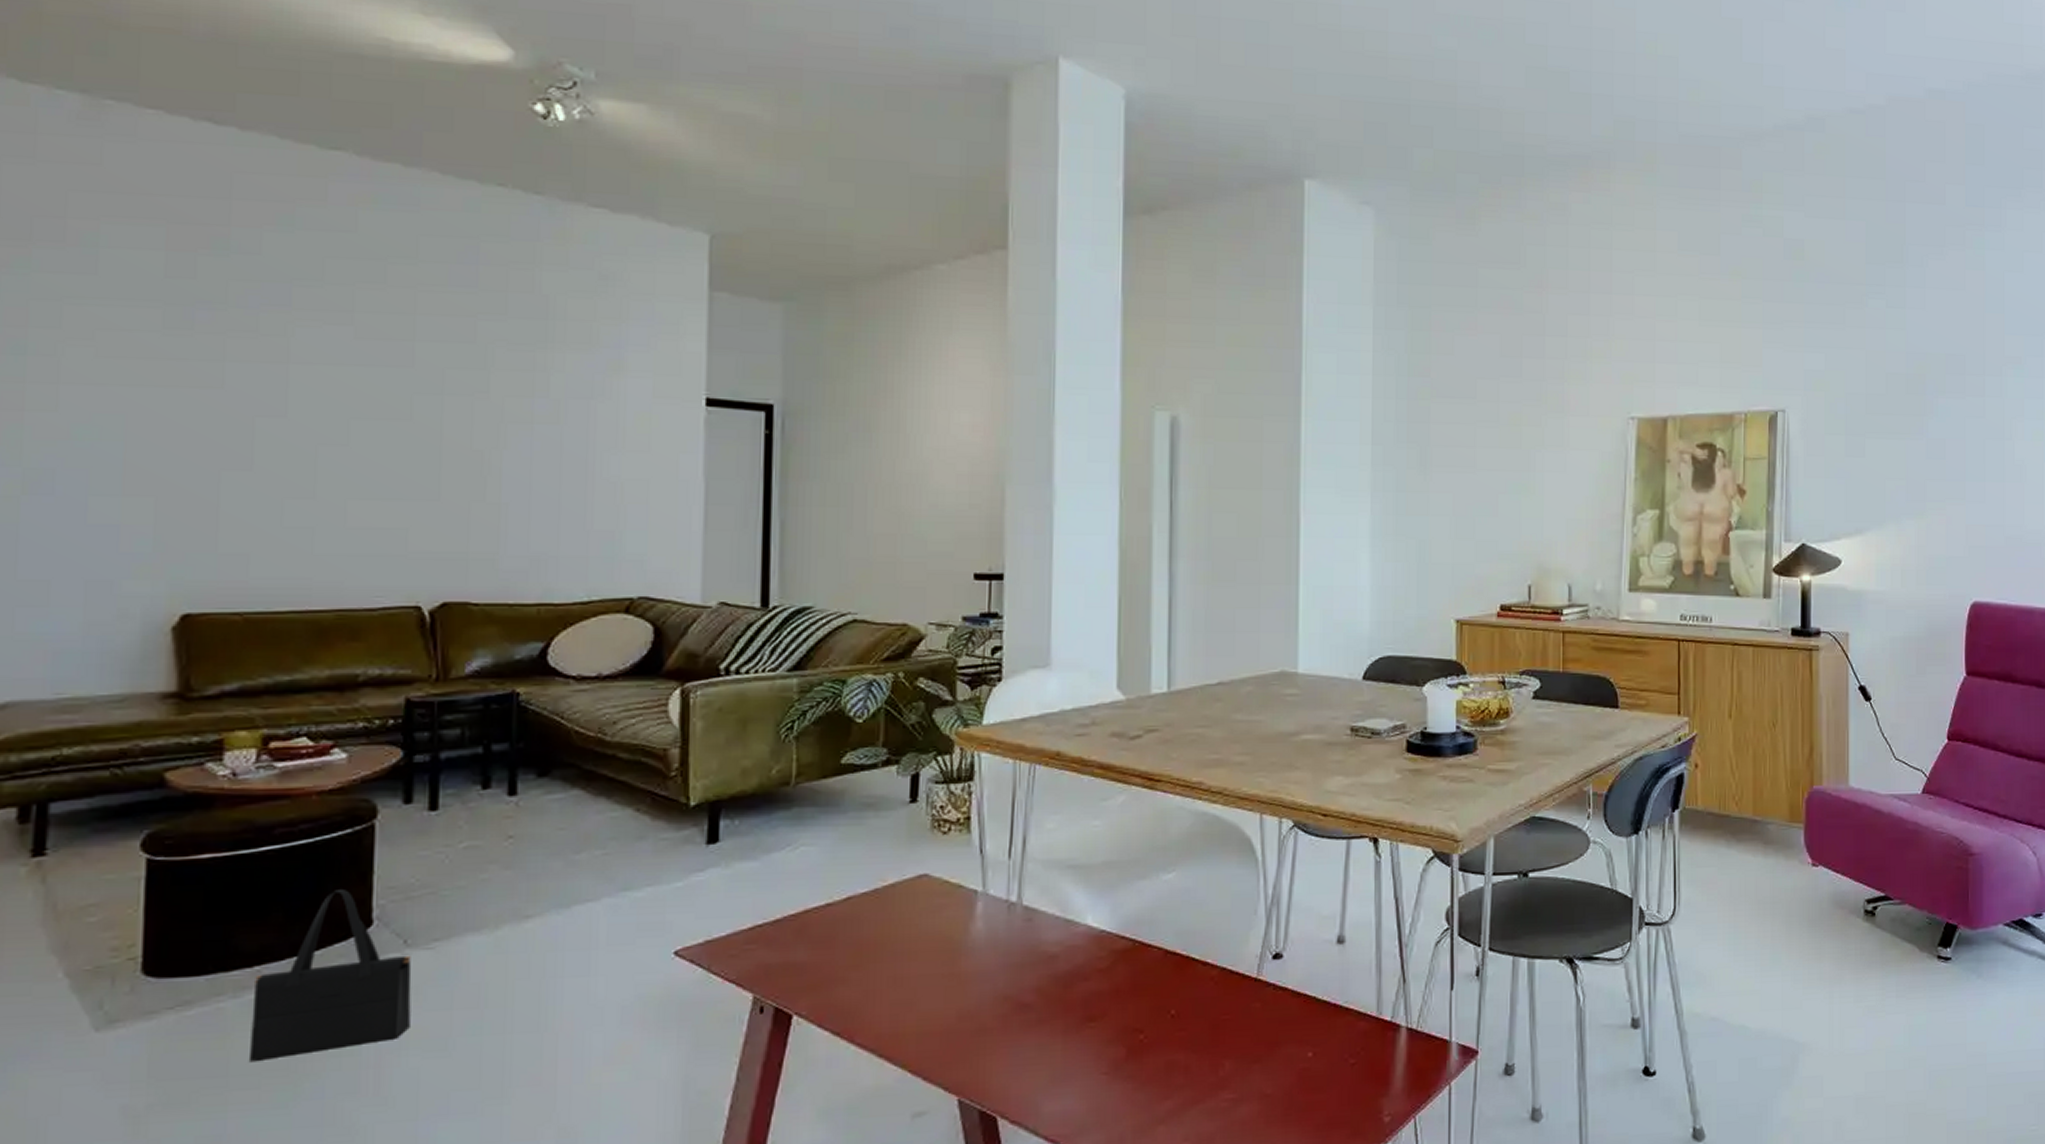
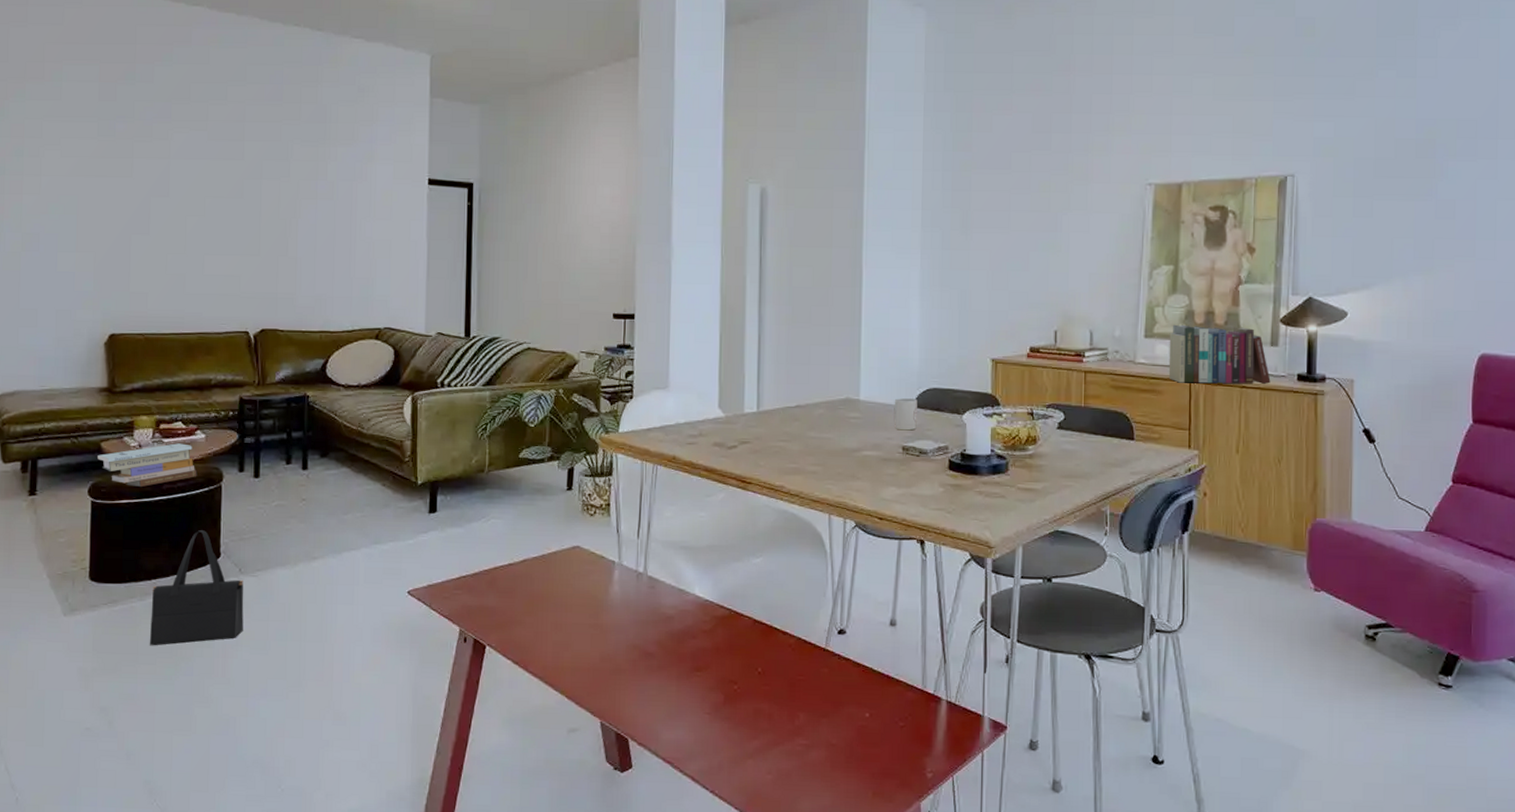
books: none [158,768,334,835] -> present [98,443,198,488]
mug: none [1339,669,1370,708] -> present [893,398,918,431]
books: none [1655,576,1764,642] -> present [1168,324,1271,384]

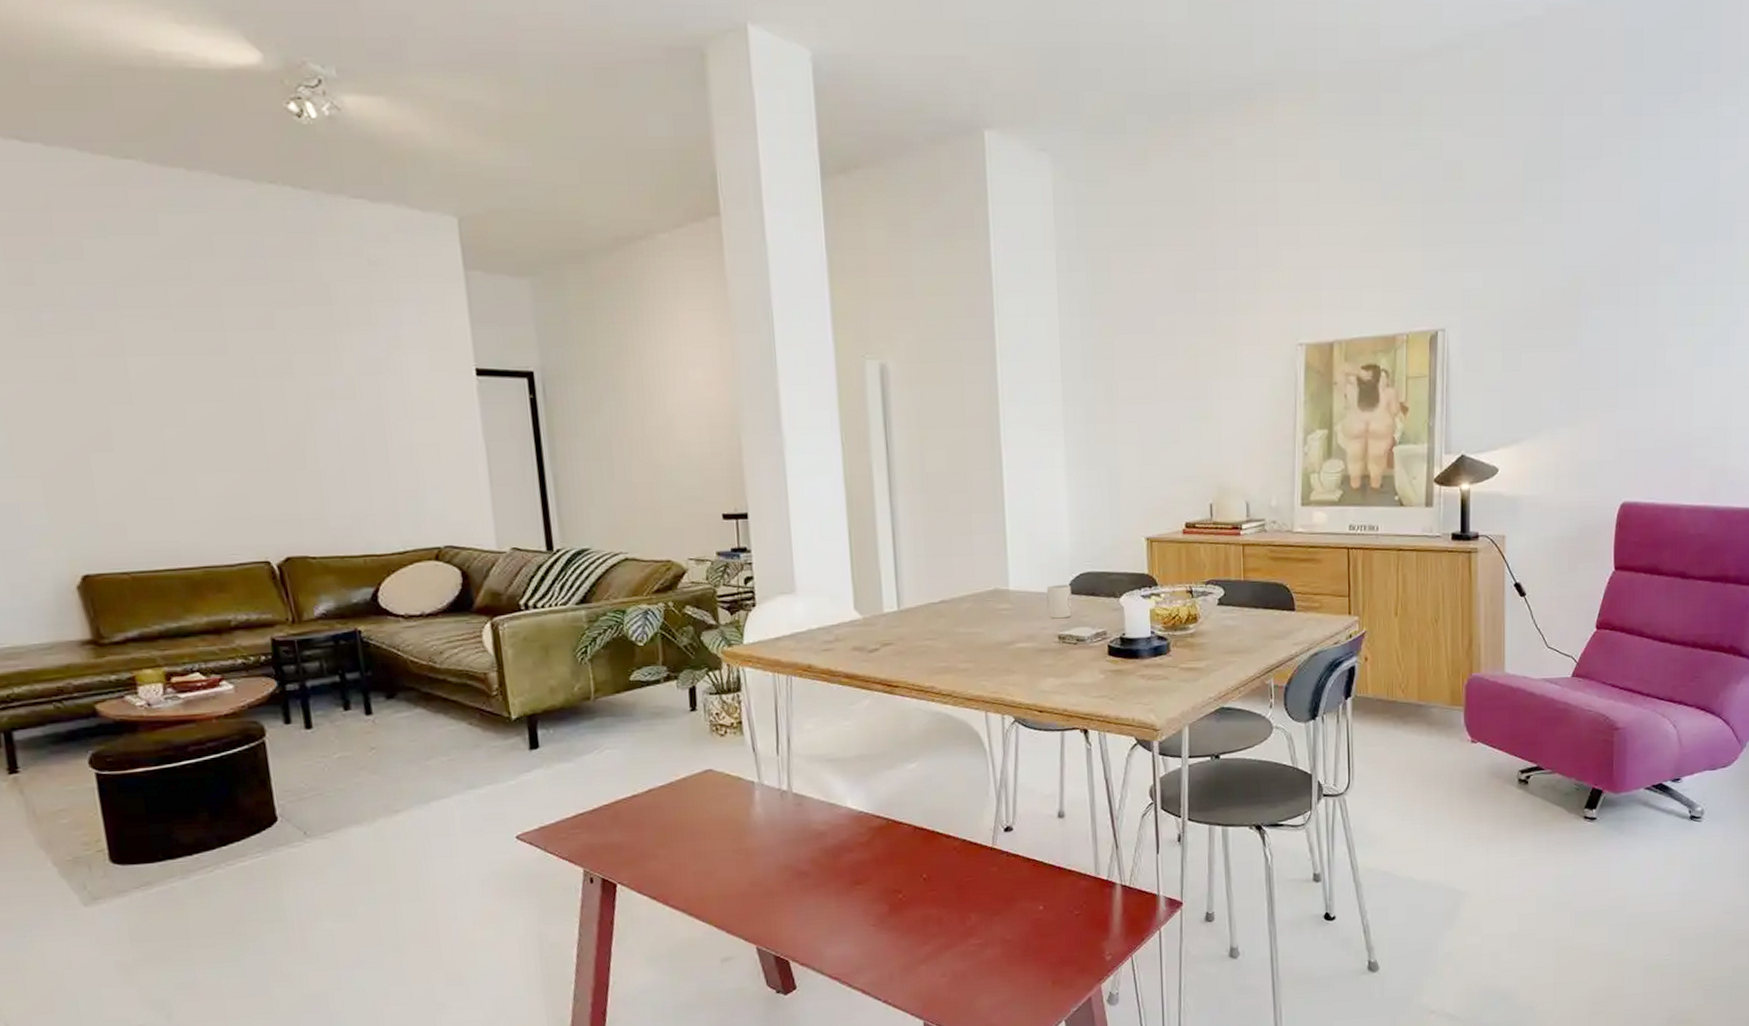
books: present [98,443,198,488] -> none [94,697,231,753]
tote bag: present [150,530,244,646] -> none [195,793,320,928]
books: present [1168,324,1271,384] -> none [1326,489,1426,550]

